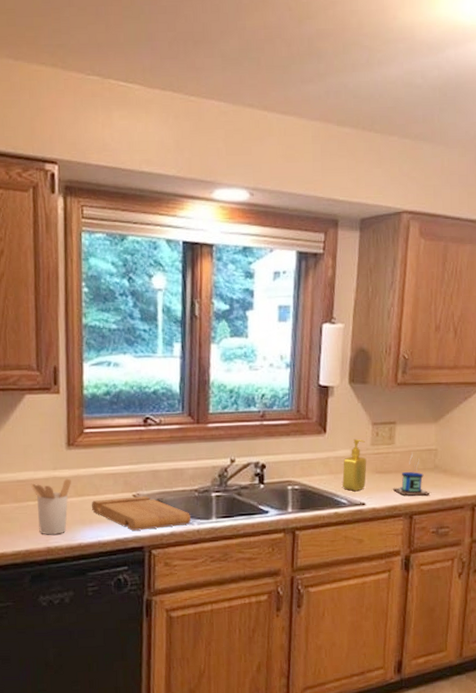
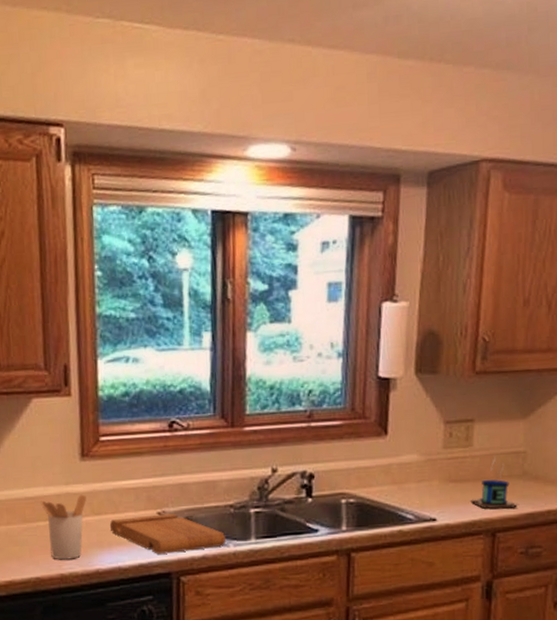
soap dispenser: present [342,439,367,492] -> none [408,441,438,505]

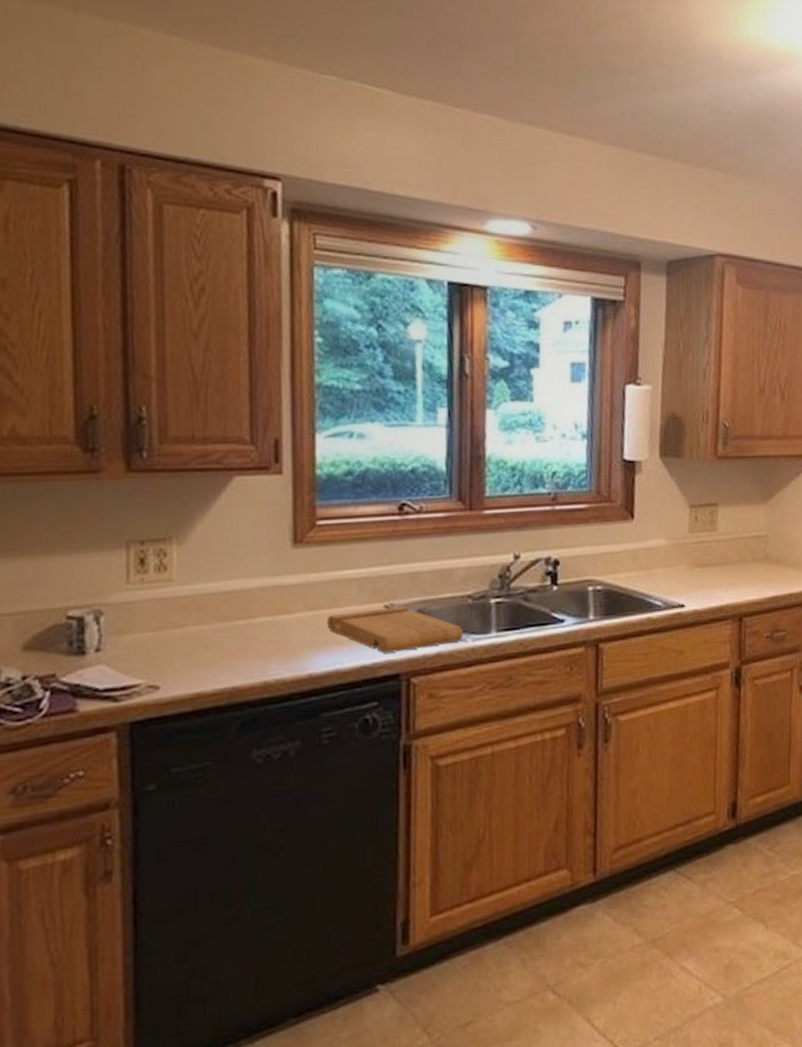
utensil holder: present [40,494,86,560] -> none [239,586,299,665]
mug: present [471,455,517,509] -> none [717,539,761,593]

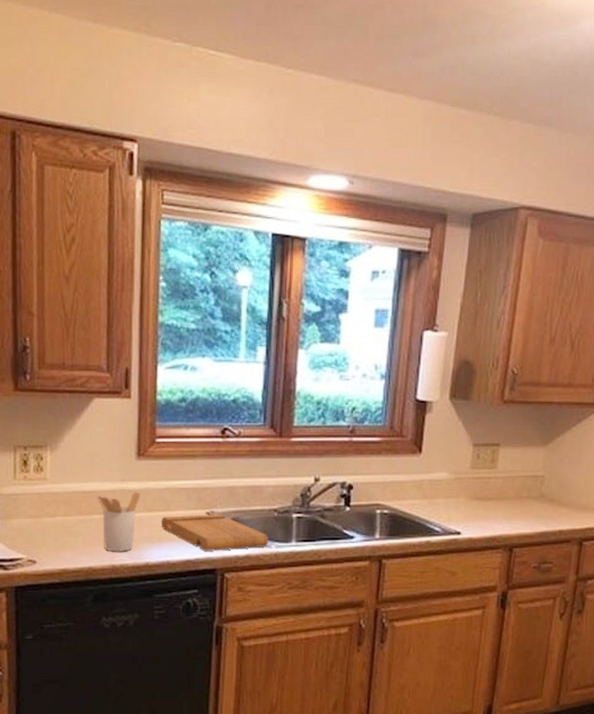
utensil holder: none [239,586,299,665] -> present [96,491,140,552]

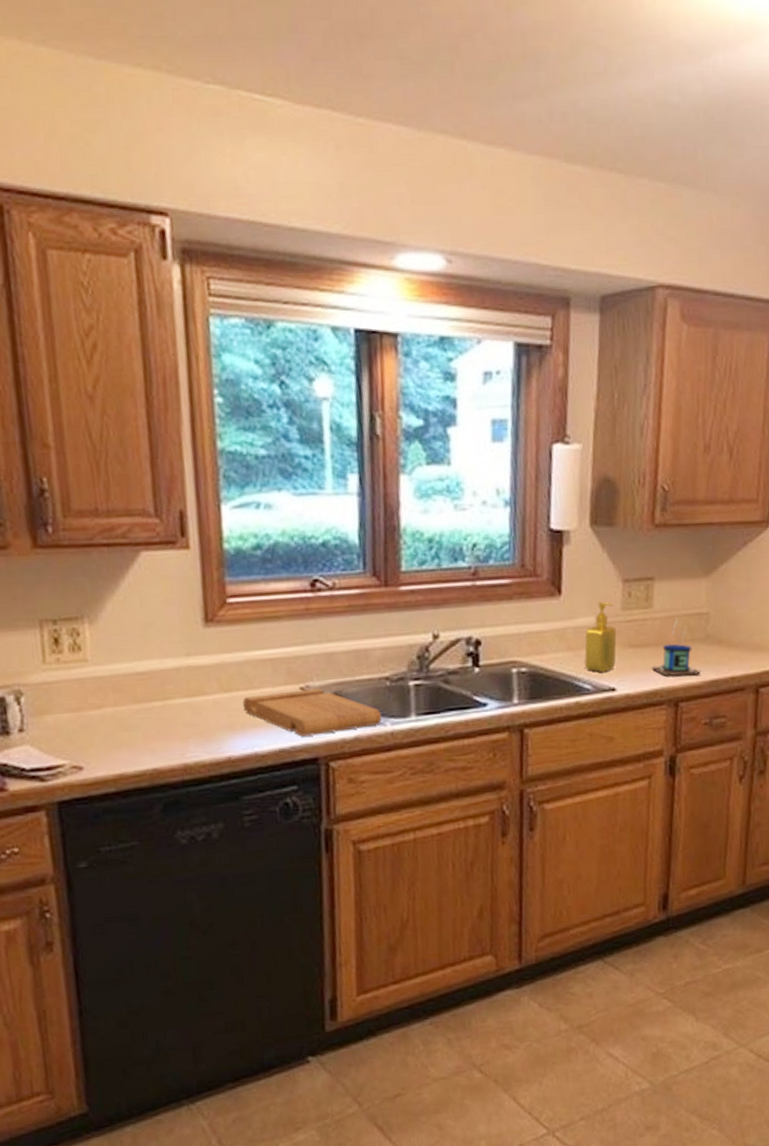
utensil holder: present [96,491,140,552] -> none [154,667,213,747]
soap dispenser: none [437,461,465,519] -> present [584,601,617,673]
mug: none [492,478,533,527] -> present [652,617,700,676]

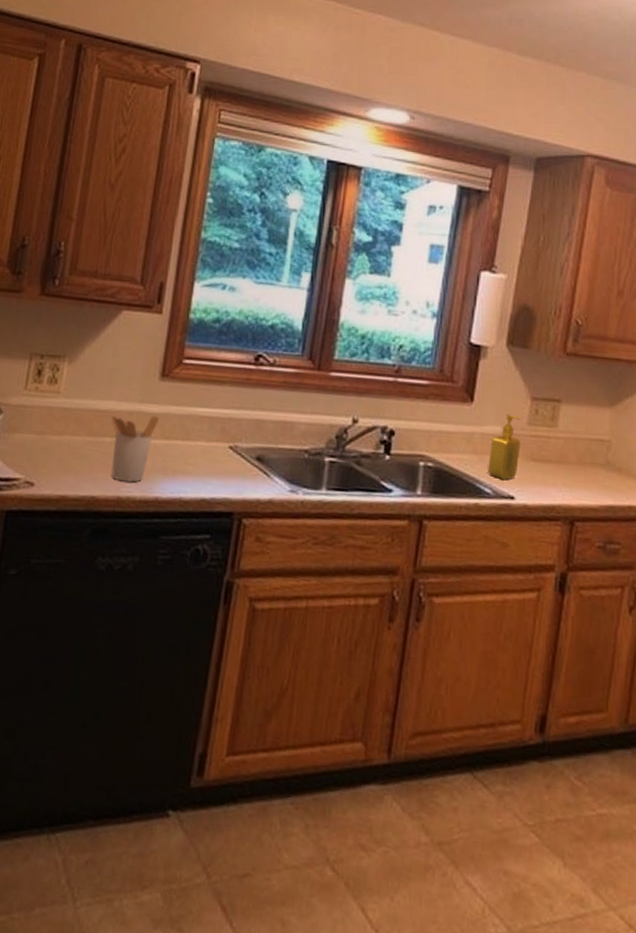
utensil holder: none [154,667,213,747] -> present [110,415,159,483]
cutting board: present [242,688,382,737] -> none [177,446,296,493]
mug: present [652,617,700,676] -> none [551,440,598,498]

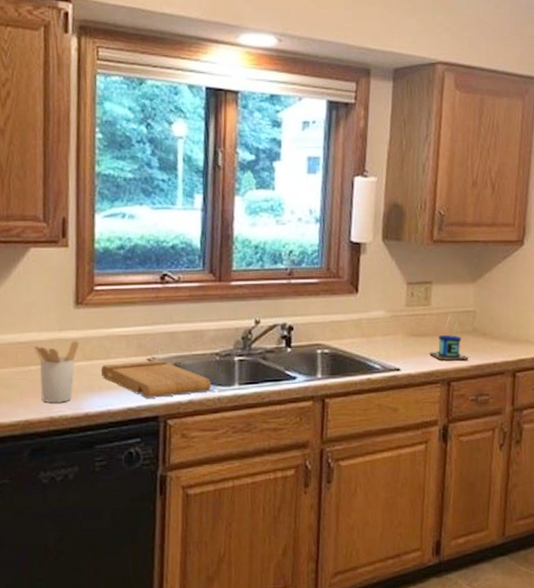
cutting board: none [177,446,296,493] -> present [100,360,212,399]
soap dispenser: present [488,414,521,480] -> none [375,299,402,356]
mug: none [551,440,598,498] -> present [429,314,468,361]

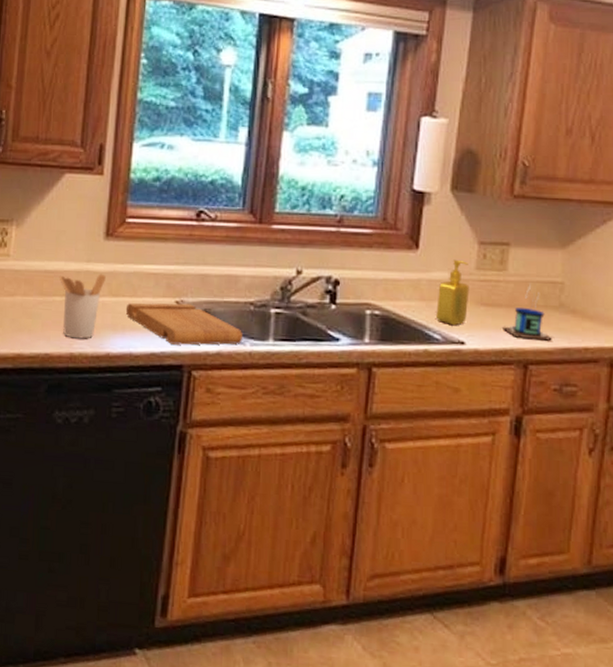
soap dispenser: none [375,299,402,356] -> present [436,259,470,326]

